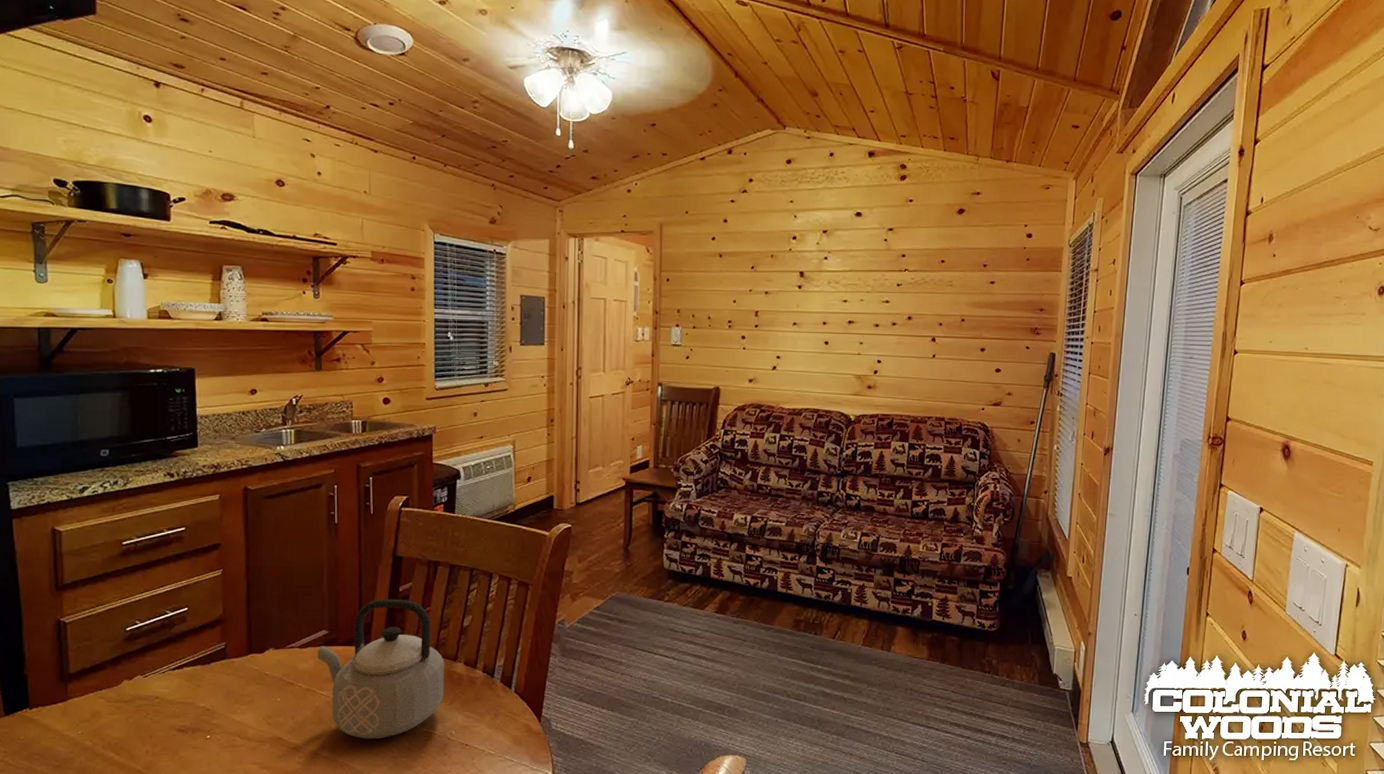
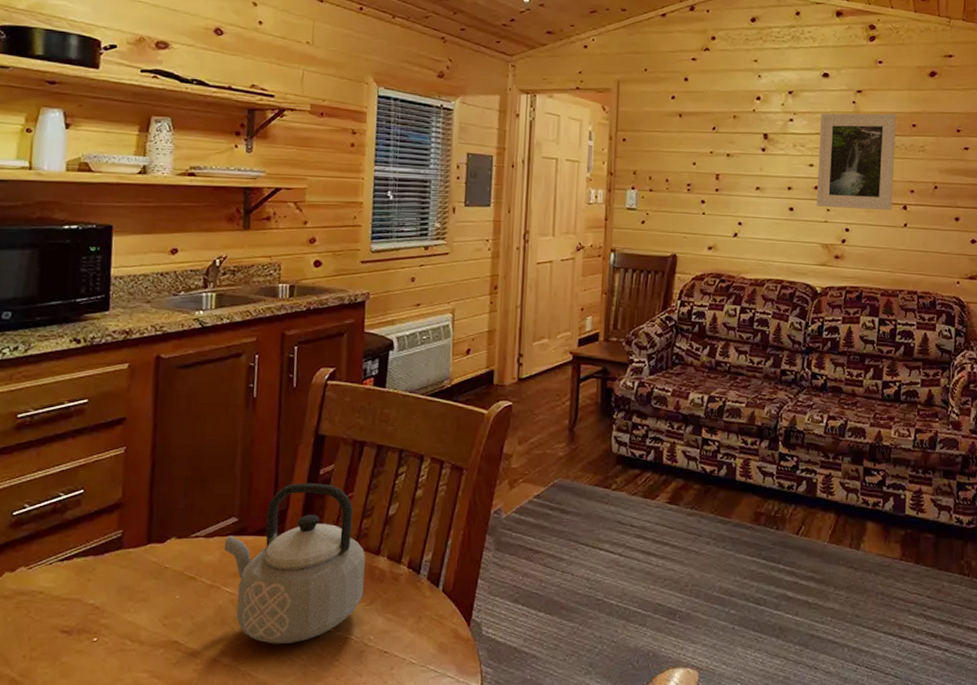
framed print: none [849,250,926,342] -> present [816,113,896,210]

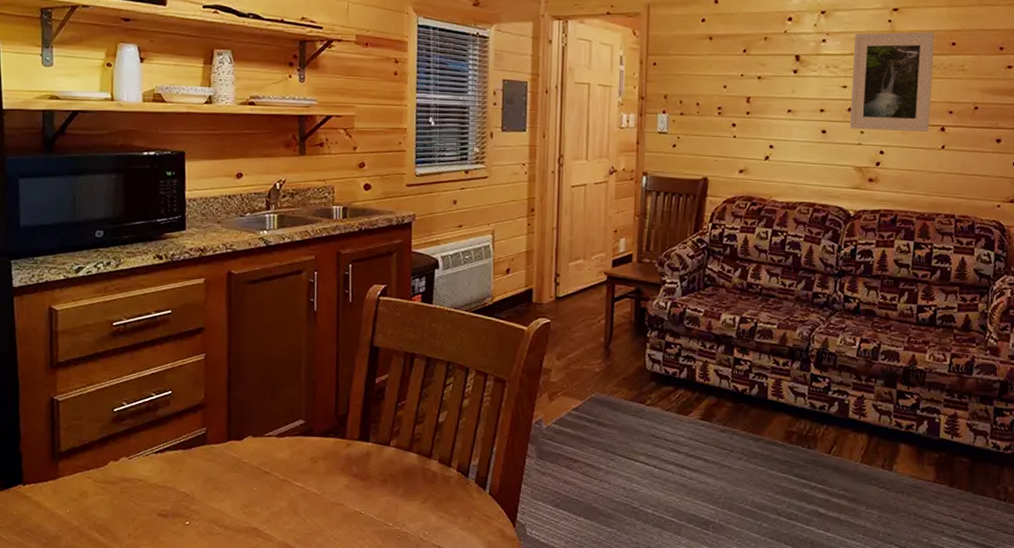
teapot: present [224,482,366,645] -> none [293,390,419,535]

